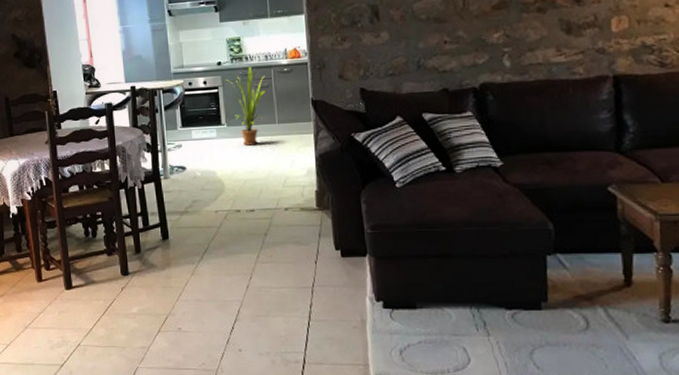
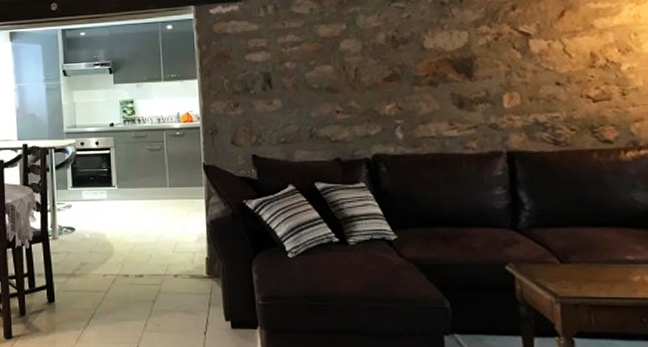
house plant: present [225,66,265,146] -> none [117,128,157,209]

